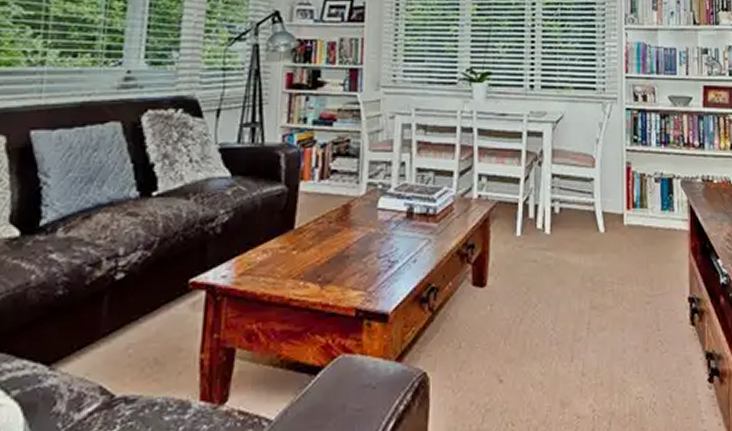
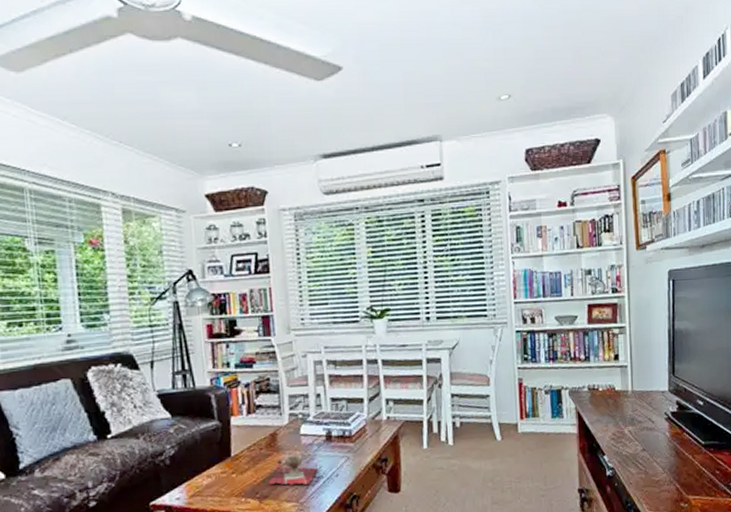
decorative bowl: none [333,232,395,270] -> present [268,454,319,485]

